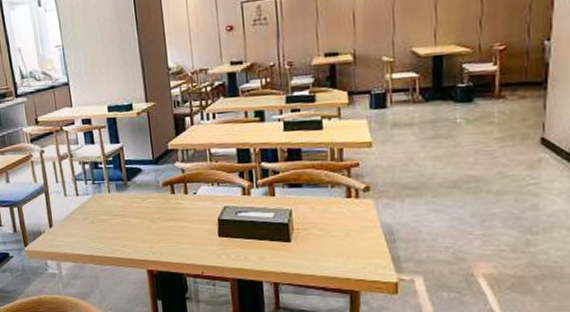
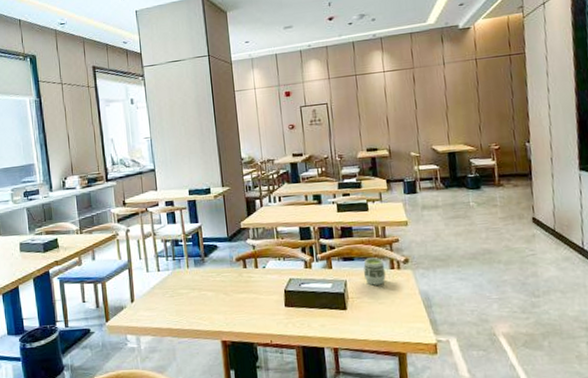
cup: none [312,184,340,216] -> present [363,257,386,286]

